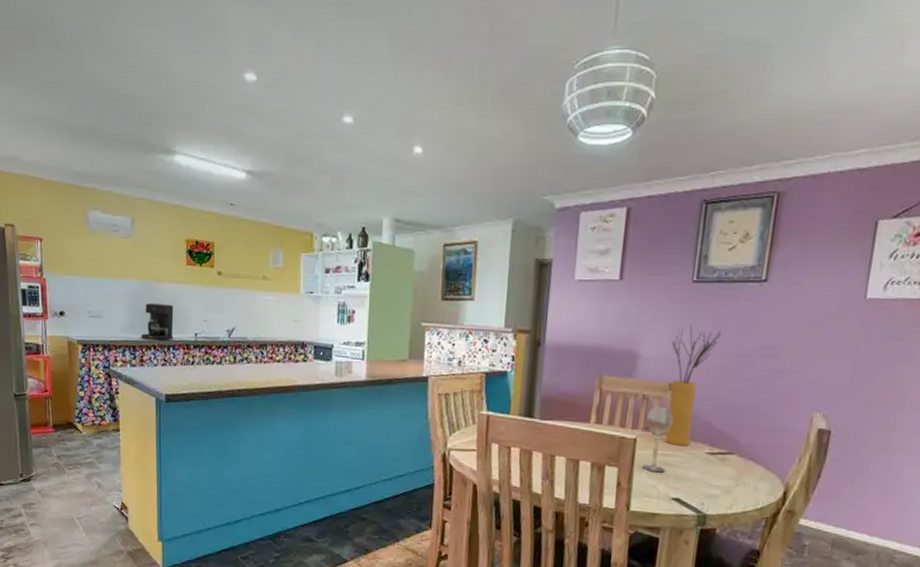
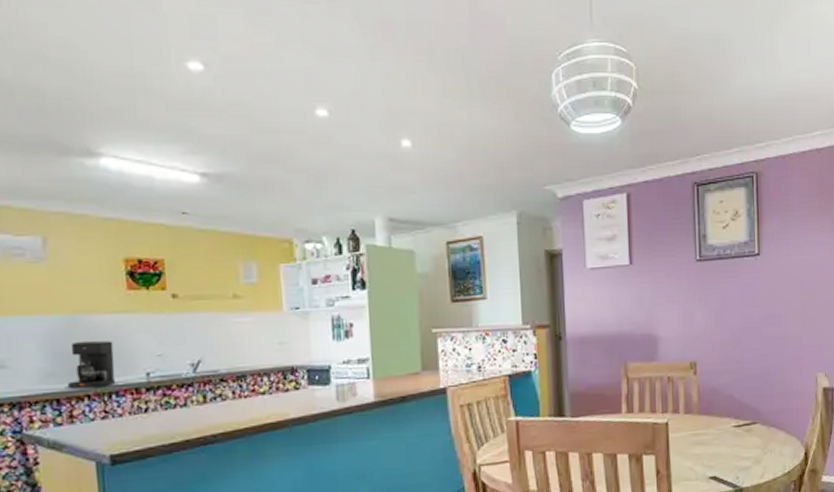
wineglass: present [641,406,673,473] -> none [674,386,699,454]
vase: present [665,325,722,447] -> none [686,303,729,424]

